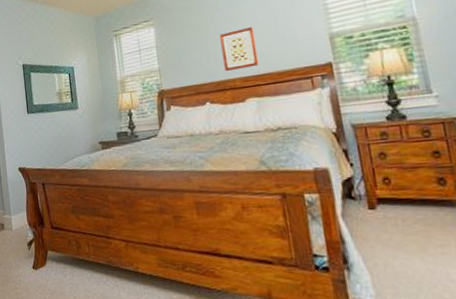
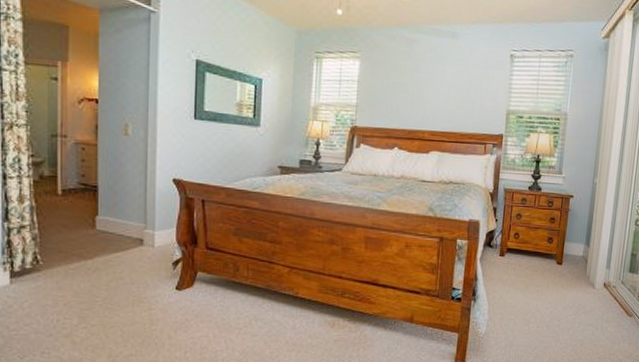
wall art: present [220,26,259,72] -> none [418,85,450,124]

